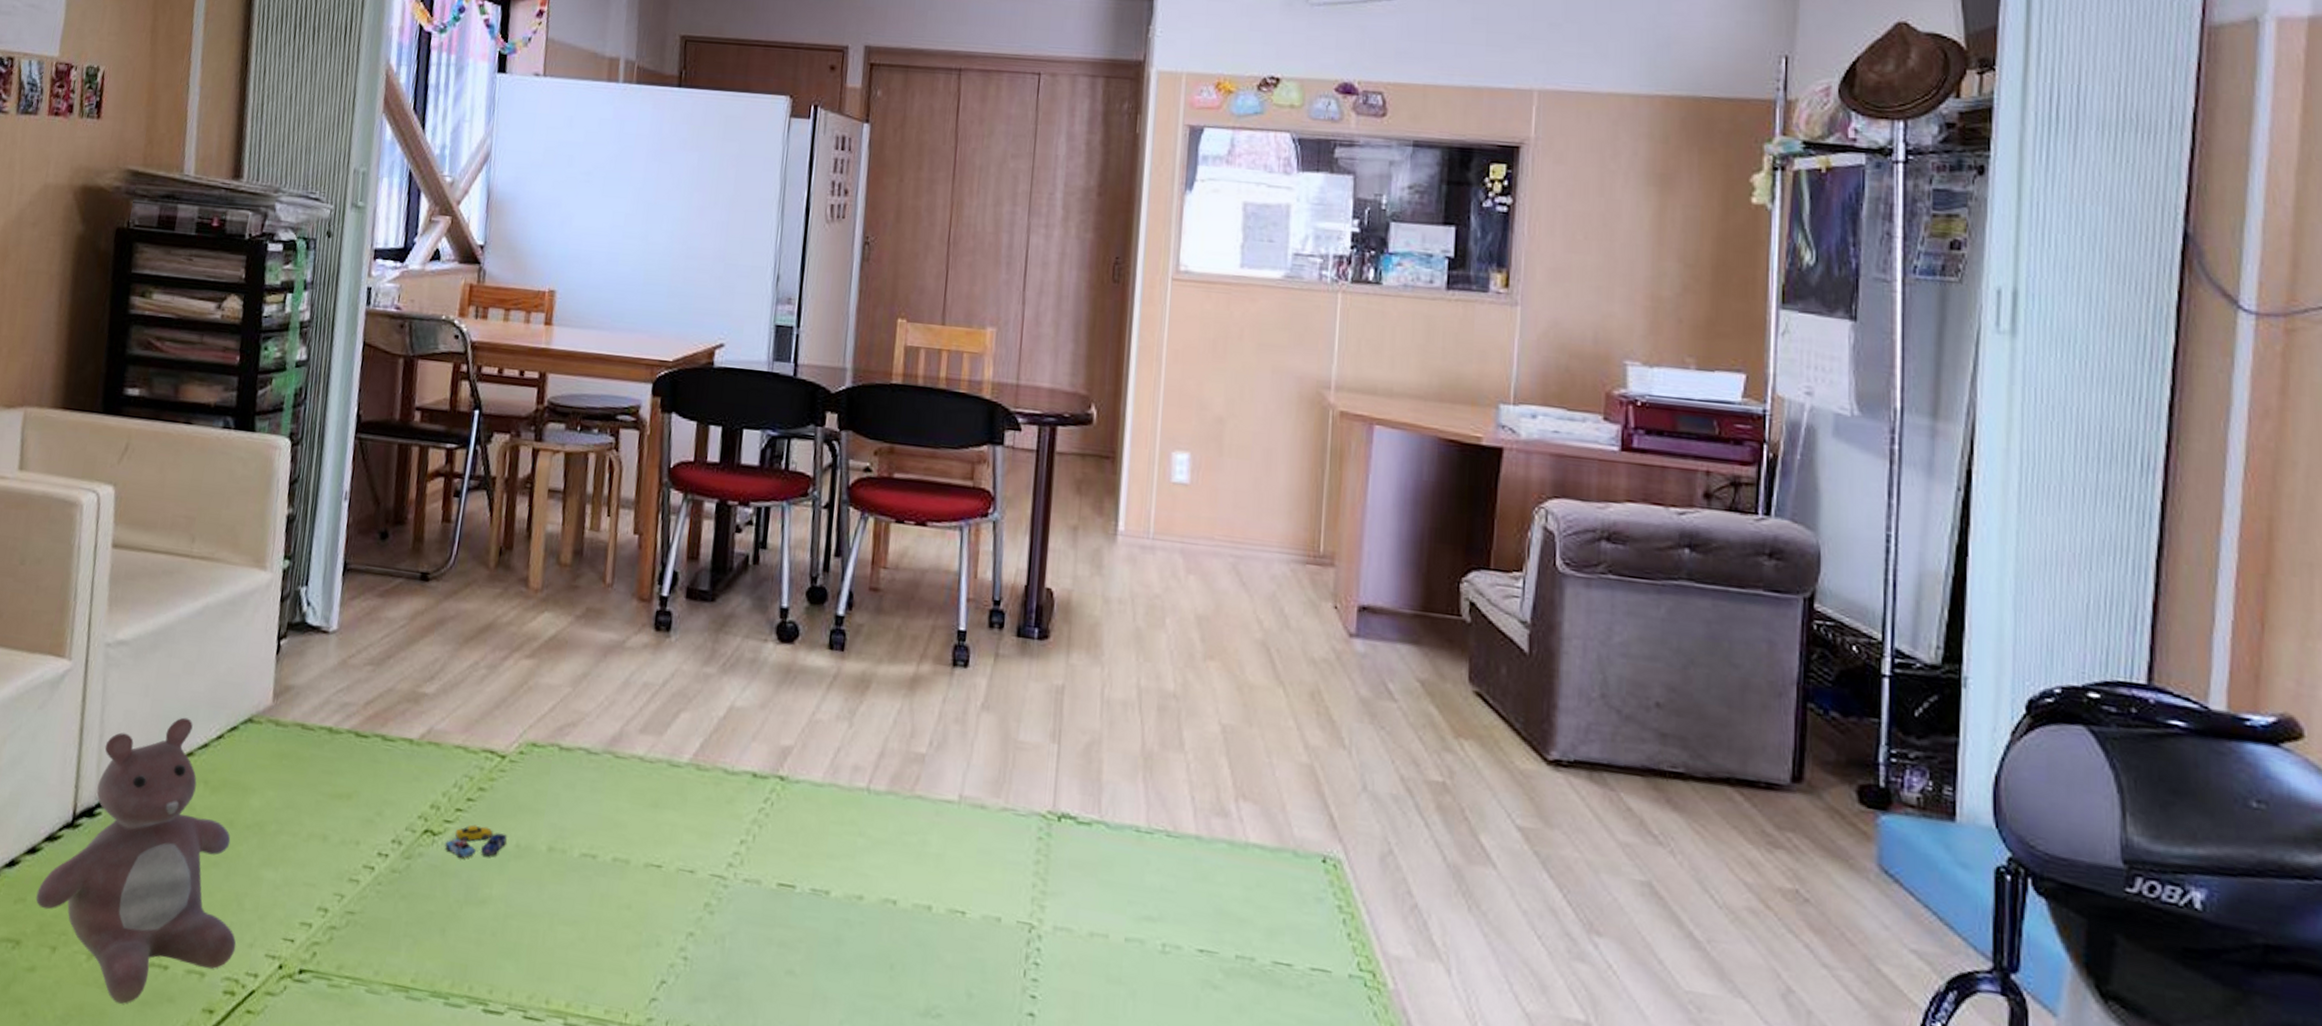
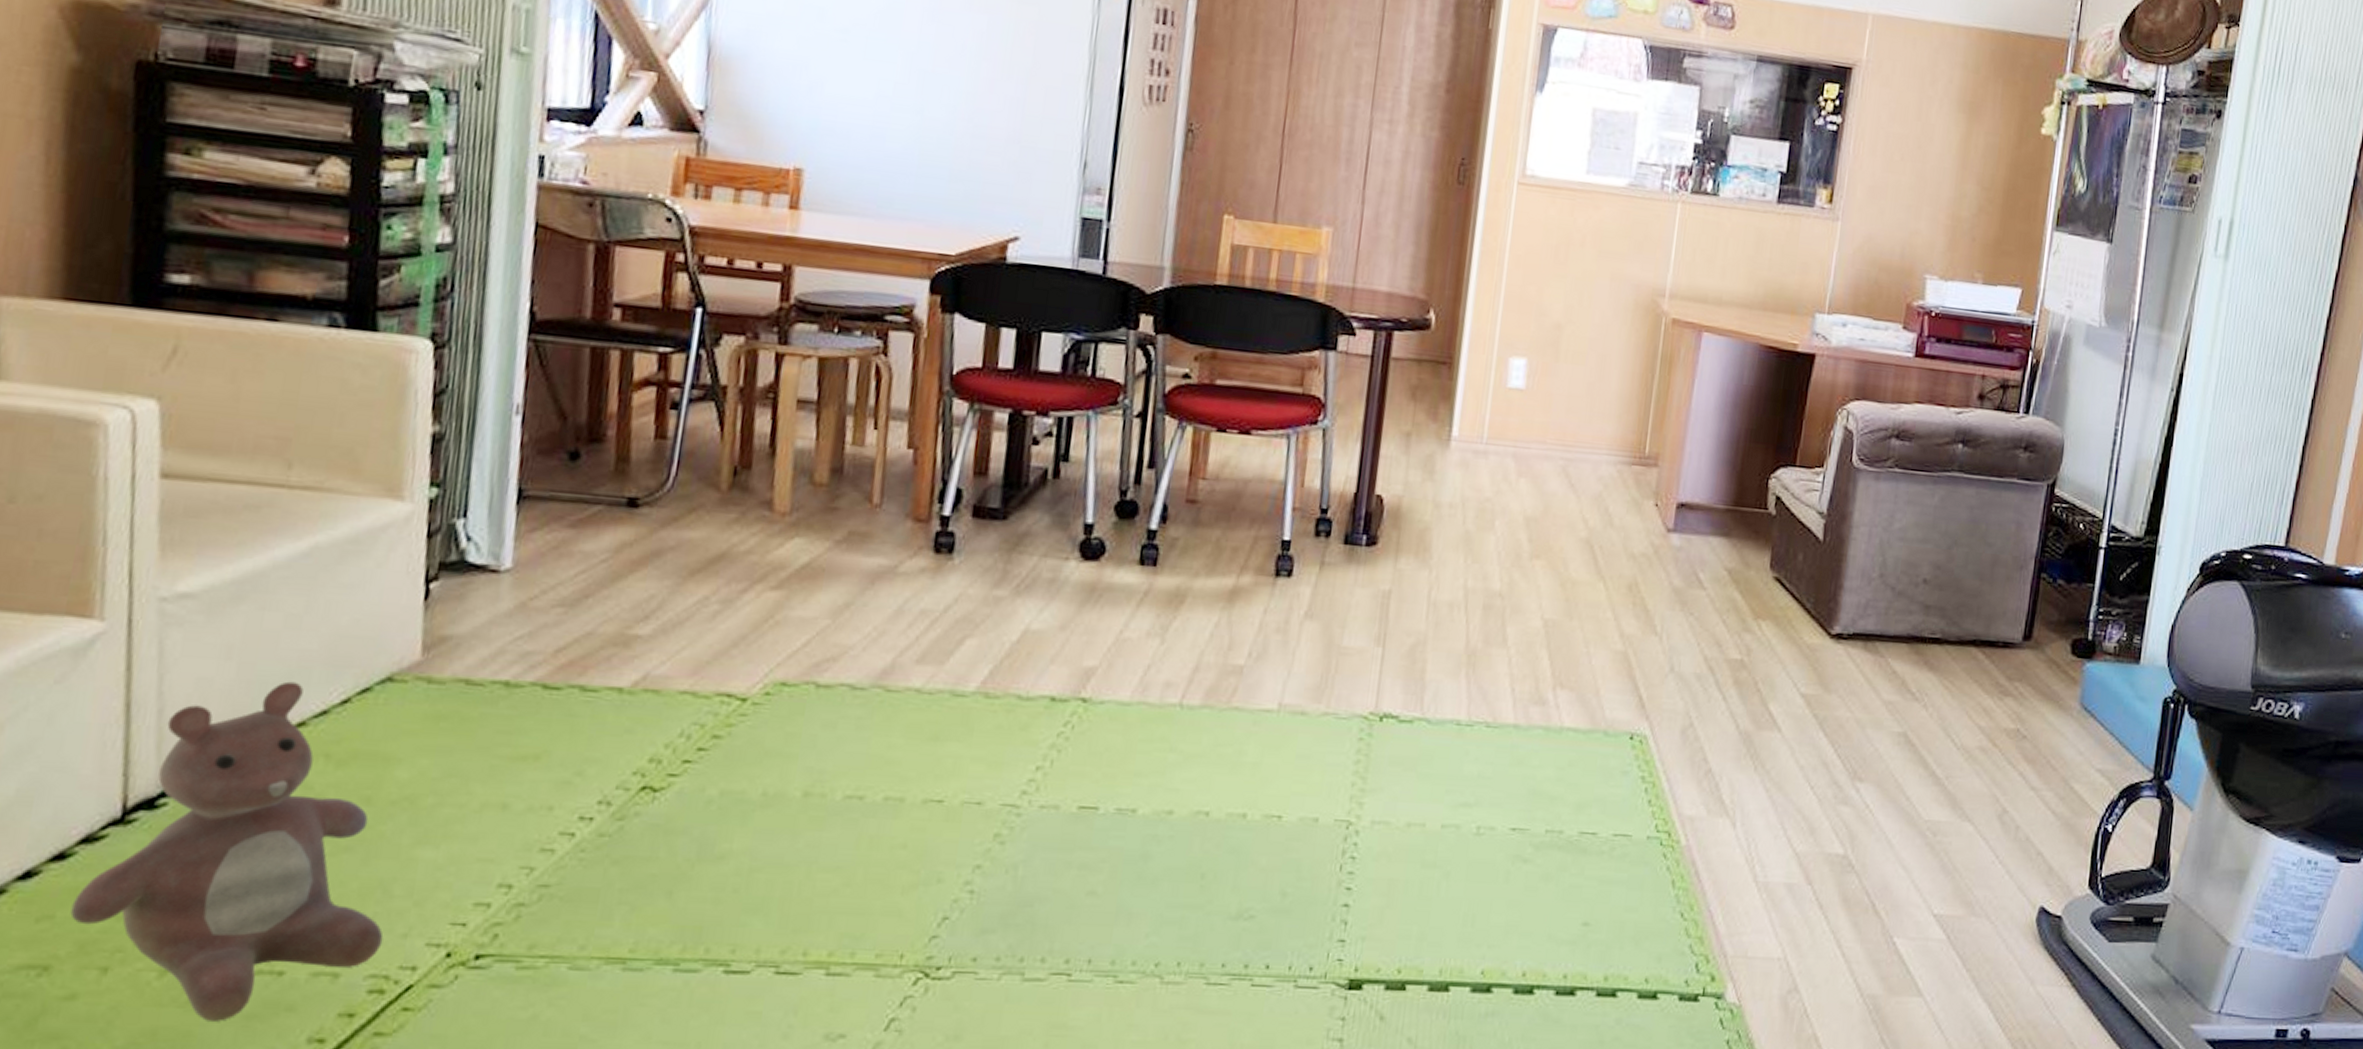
toy car: present [445,824,507,858] -> none [669,776,751,813]

